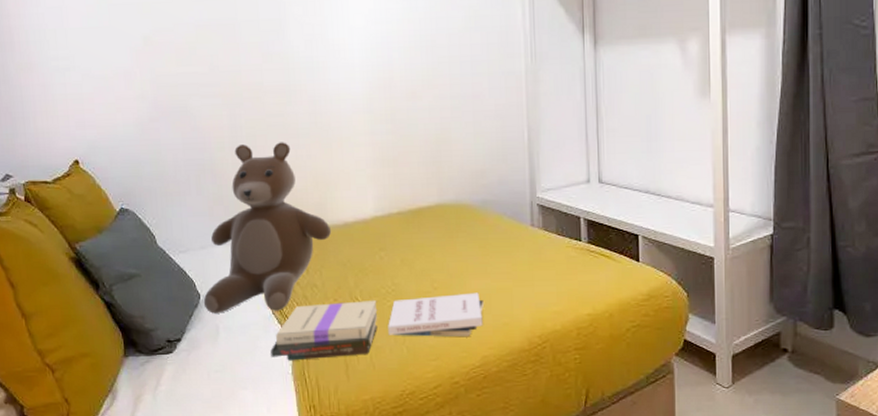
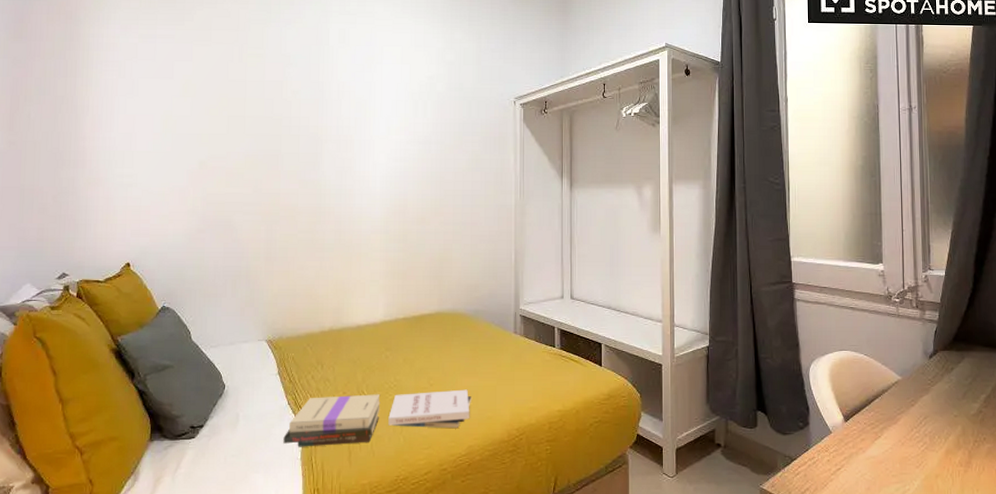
bear: present [203,142,332,314] -> none [227,254,346,403]

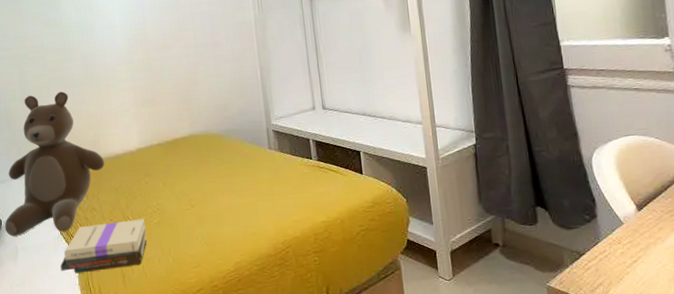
bear: none [227,254,346,403] -> present [4,91,105,236]
books: present [388,389,472,429] -> none [155,207,235,248]

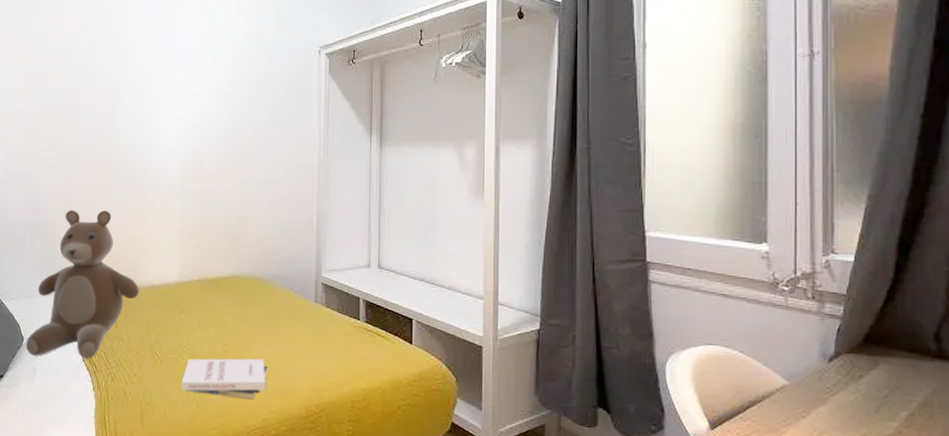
books: present [60,219,147,273] -> none [78,356,174,406]
books: none [155,207,235,248] -> present [181,358,269,400]

